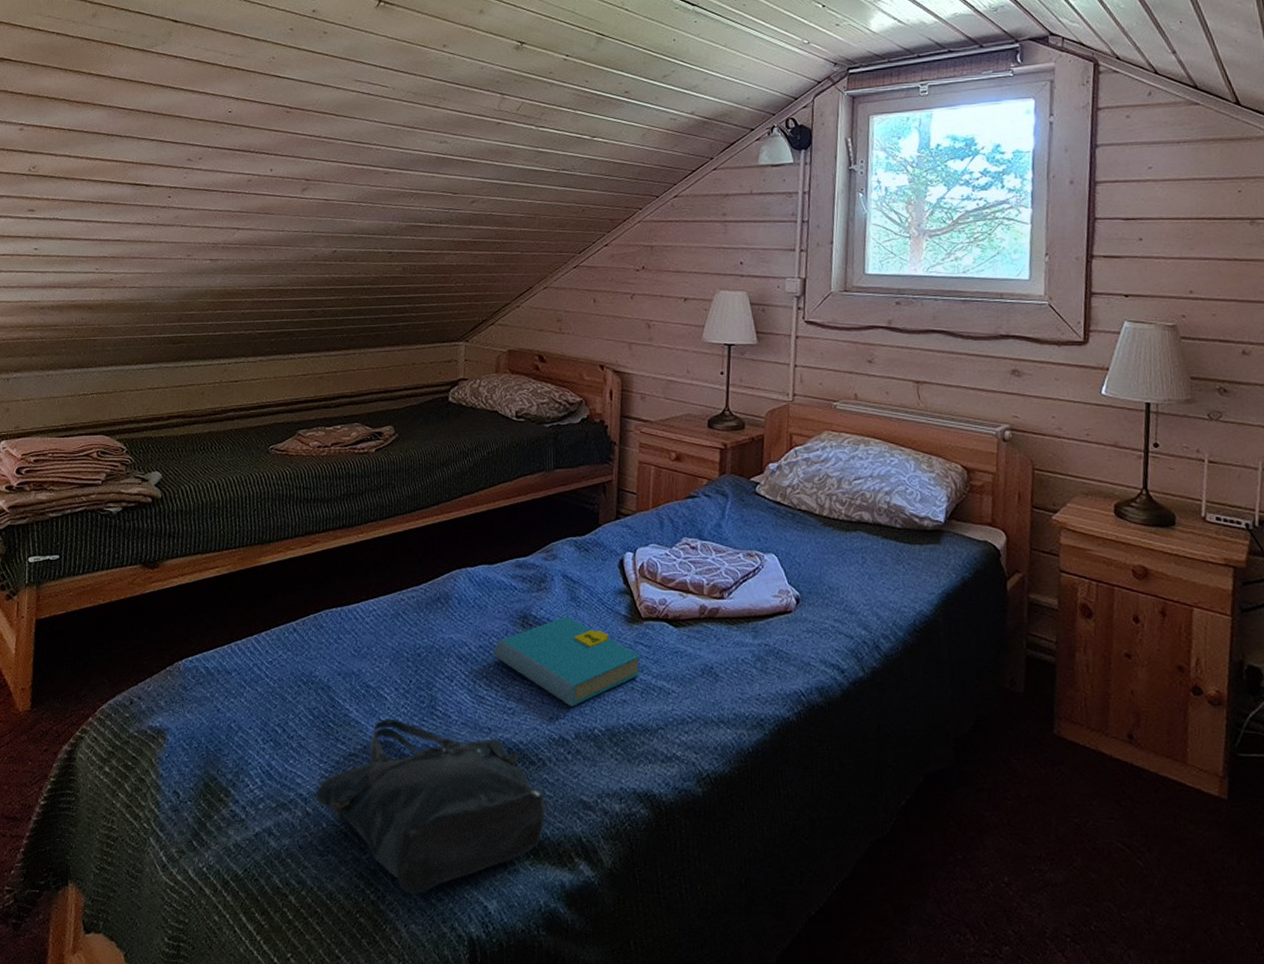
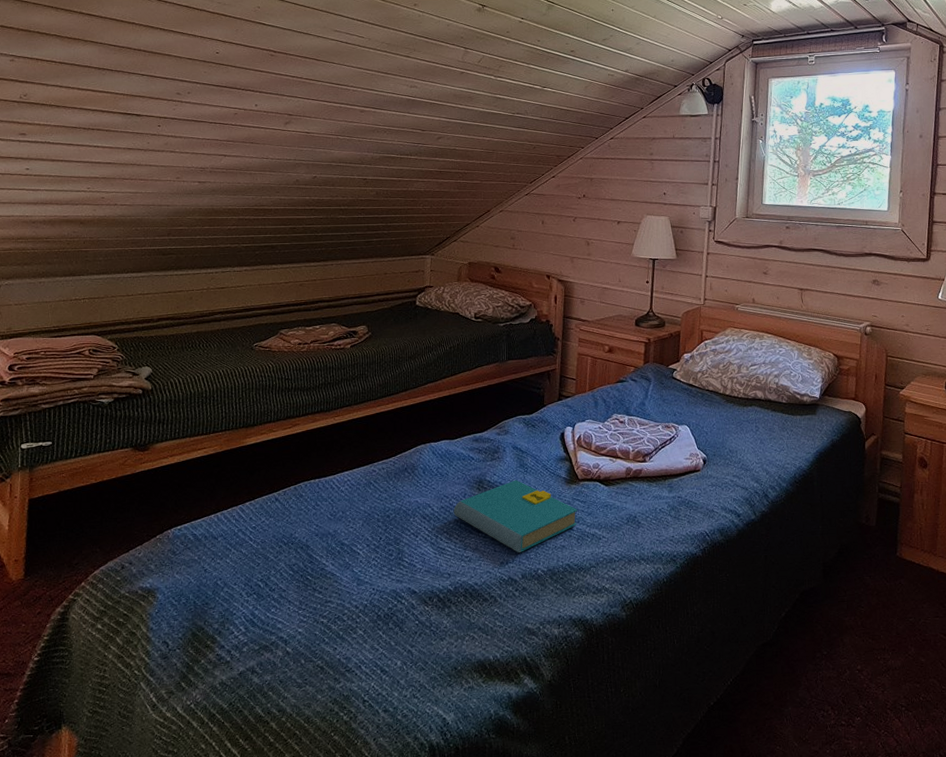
tote bag: present [316,718,545,894] -> none [295,570,496,713]

